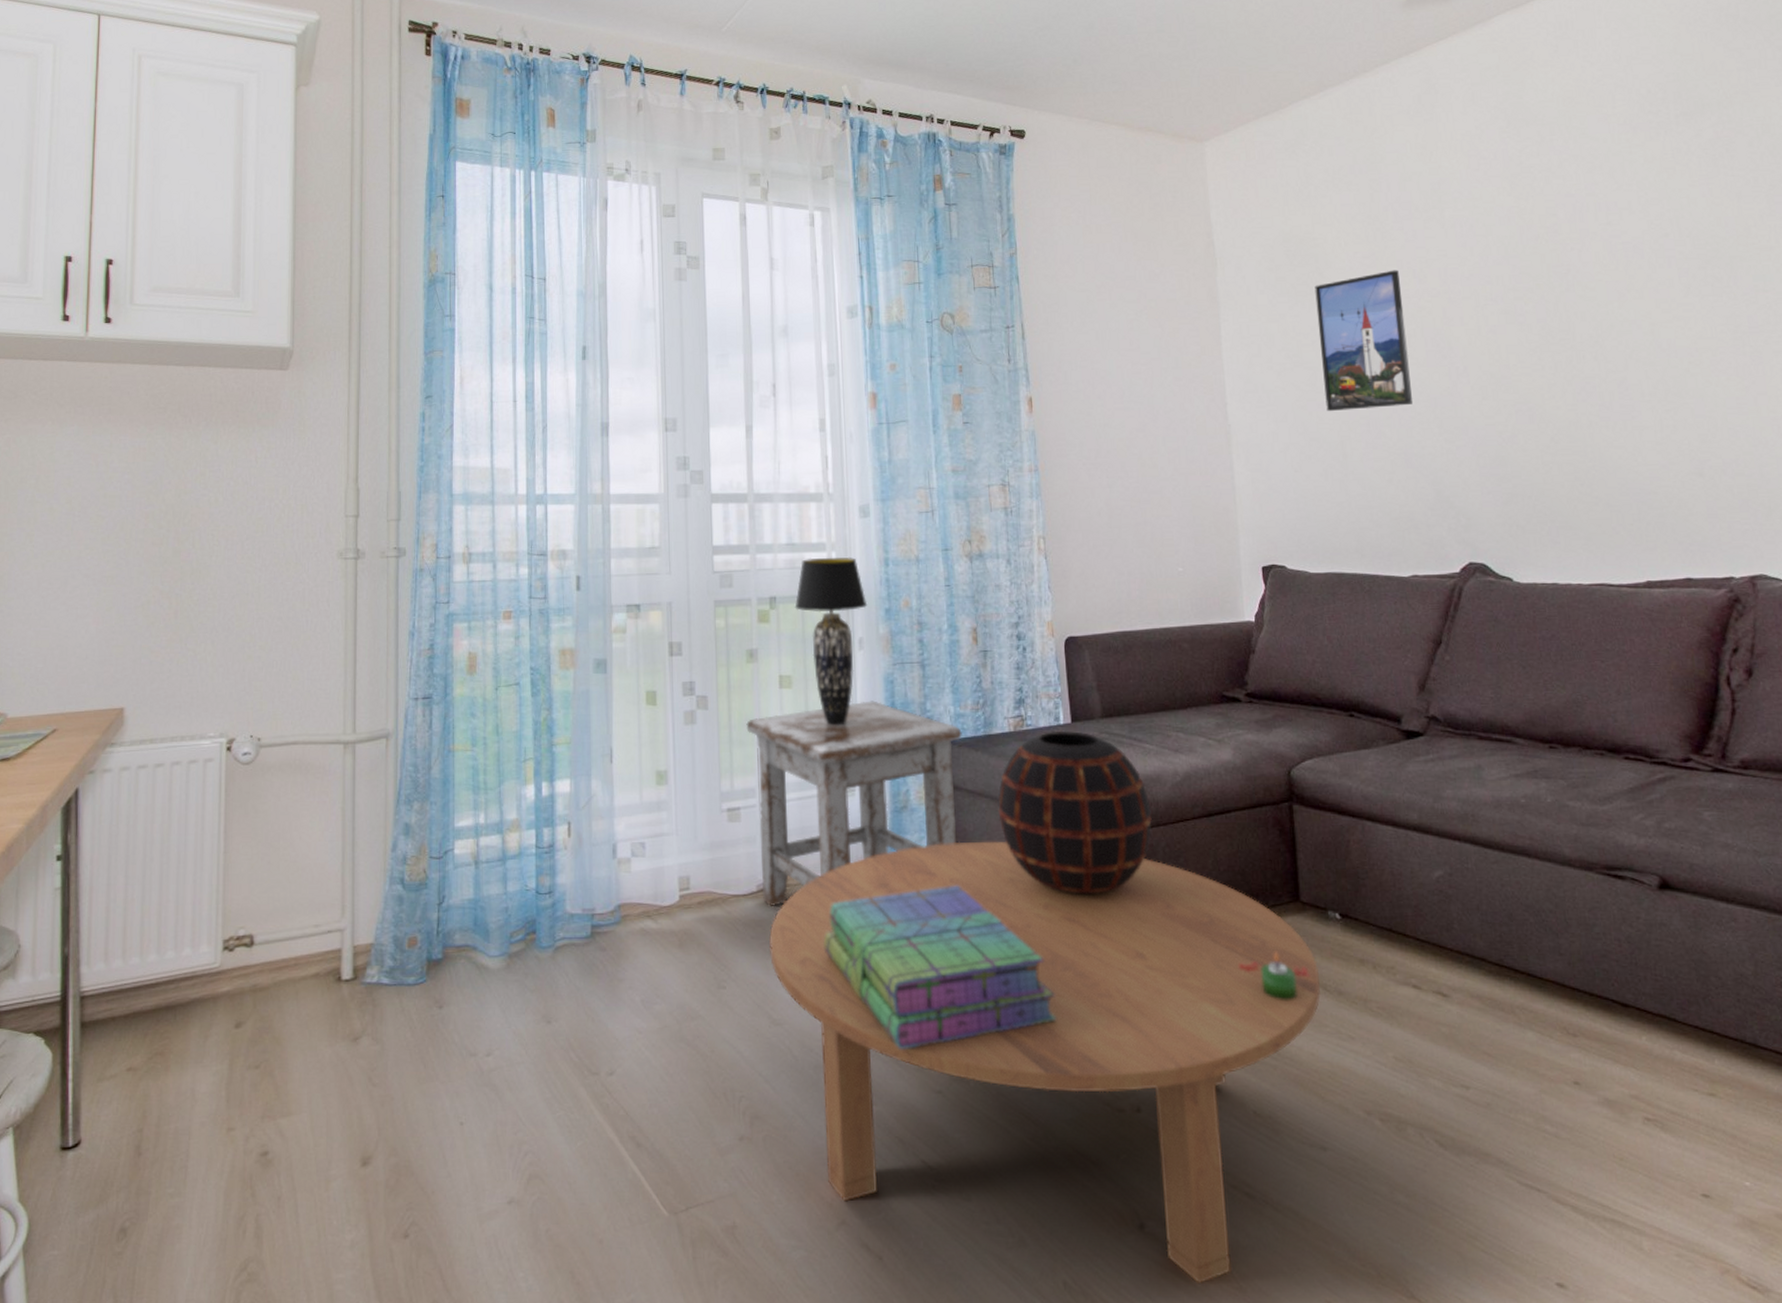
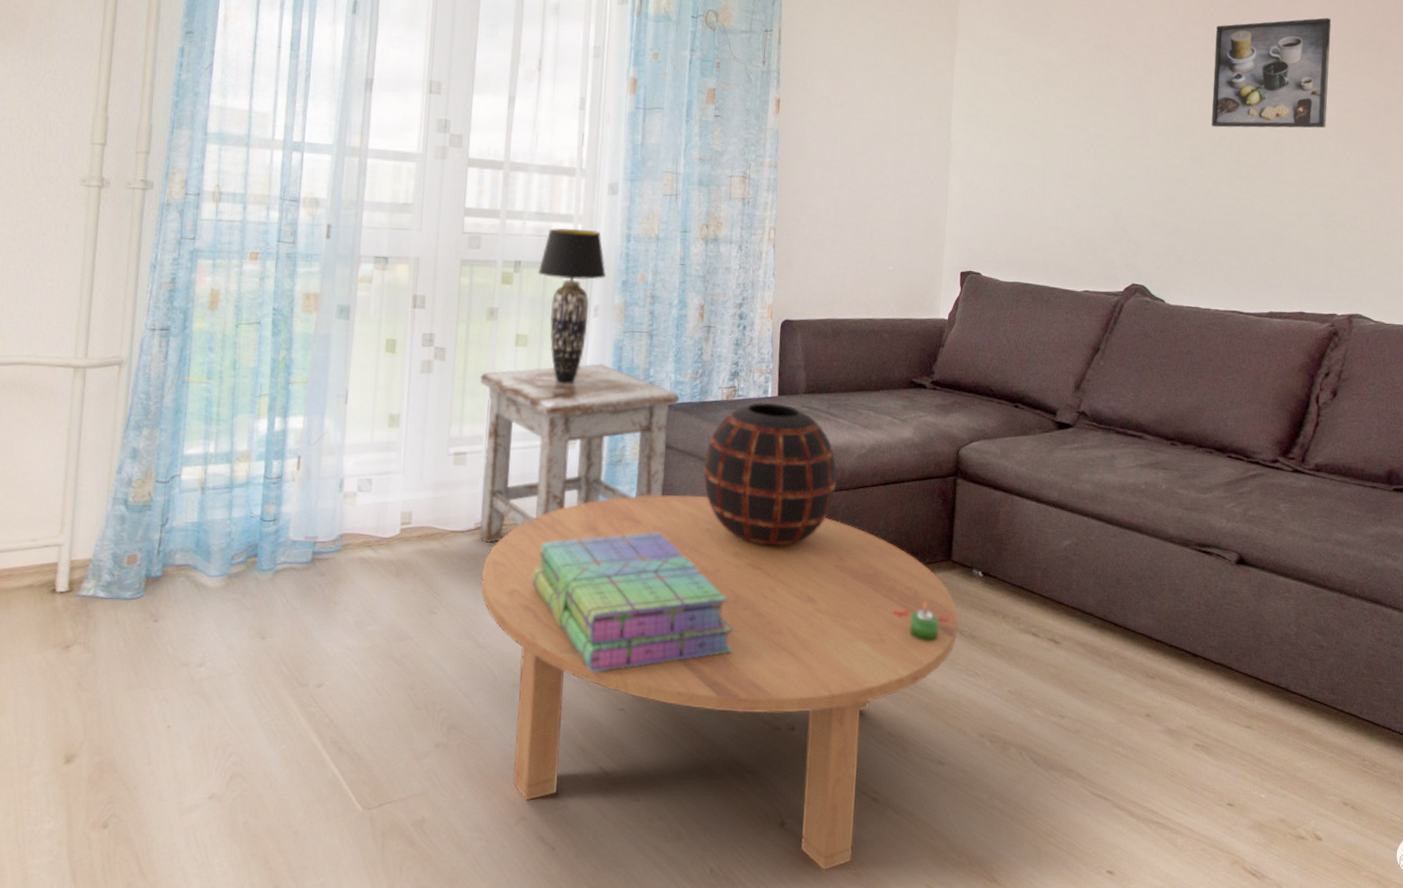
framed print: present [1314,270,1412,411] -> none [1035,20,1114,142]
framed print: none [1522,236,1679,375] -> present [1211,18,1332,129]

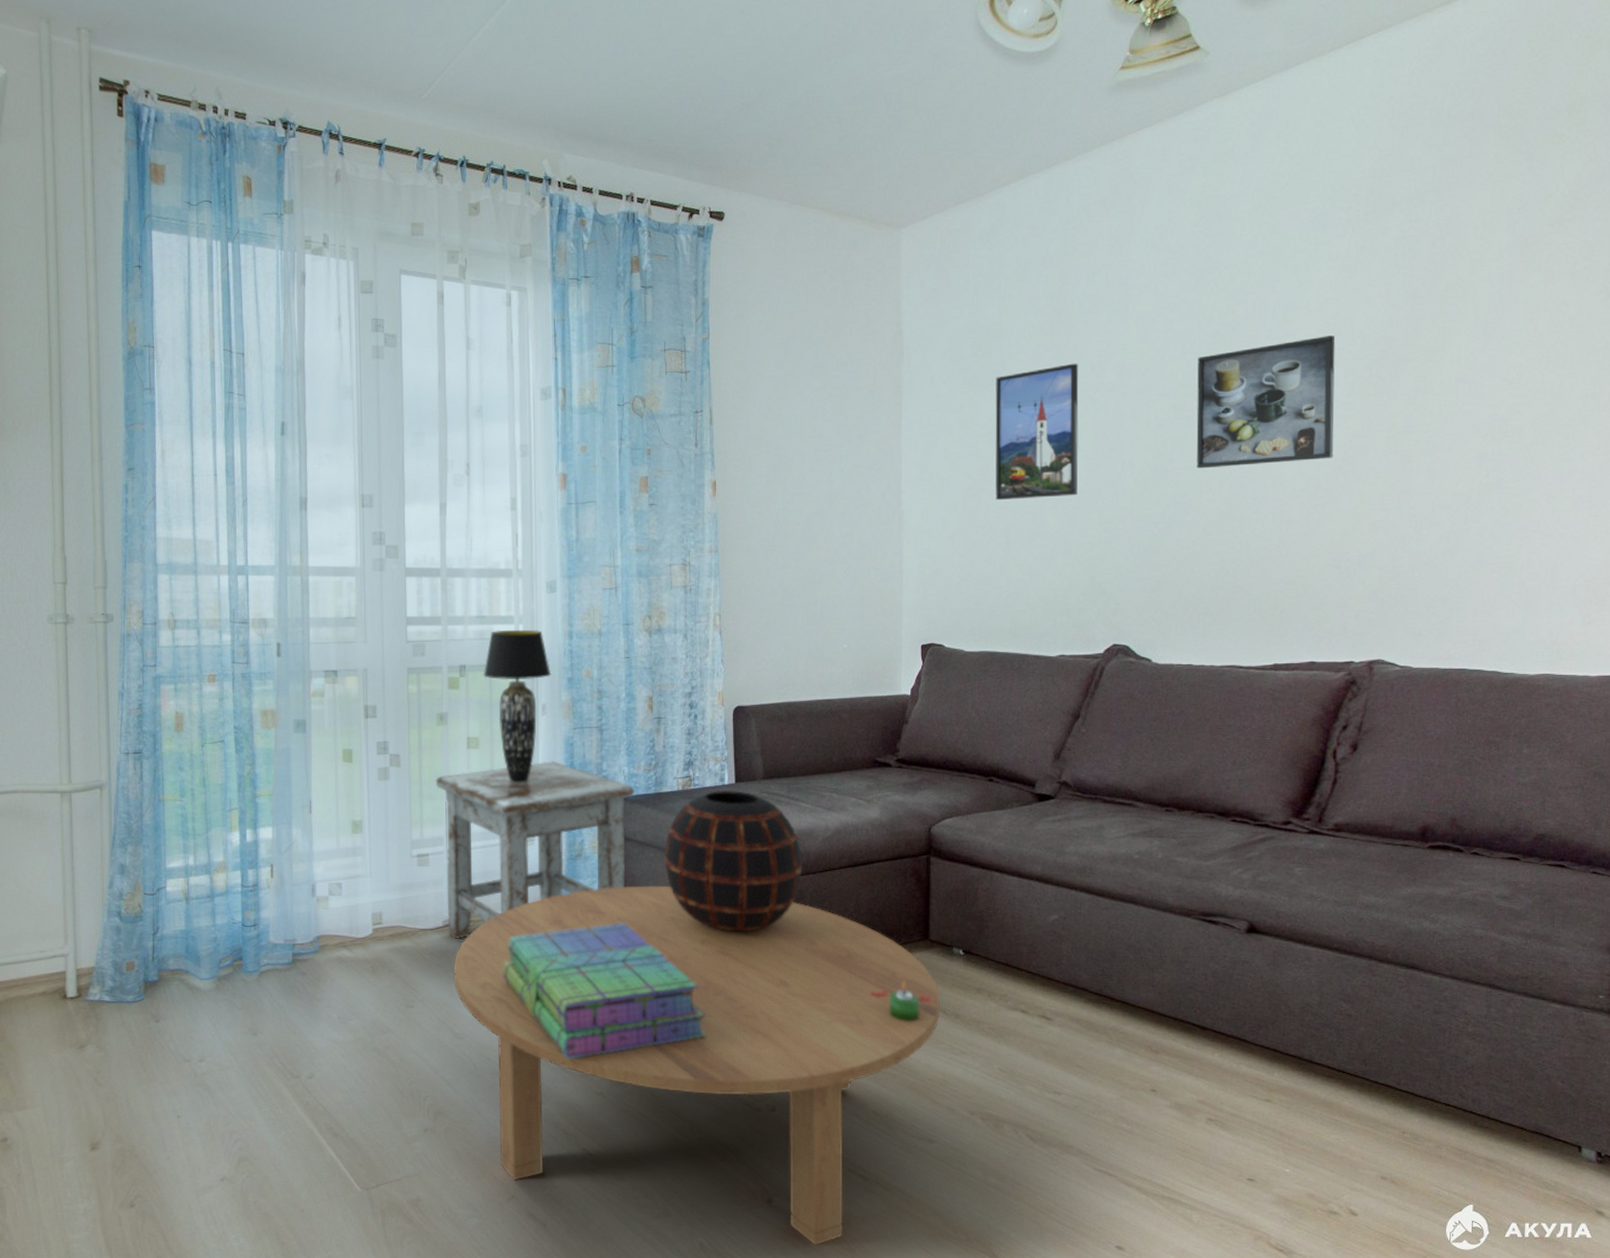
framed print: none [1035,20,1114,142] -> present [995,363,1079,500]

